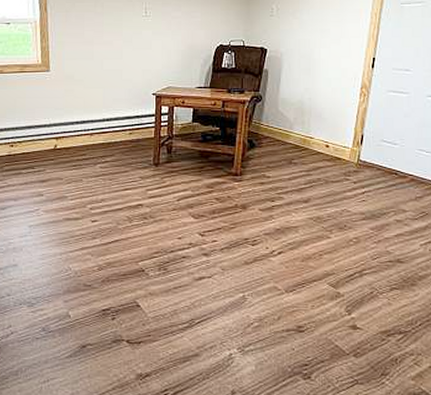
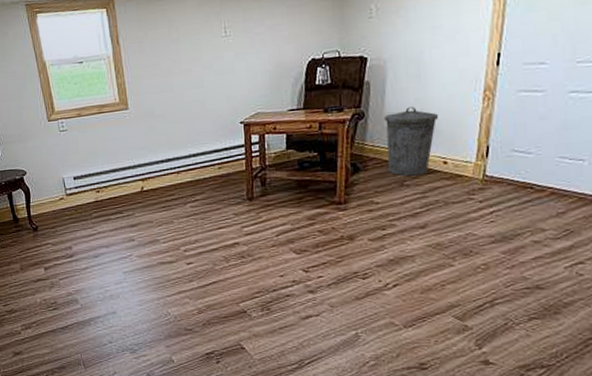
trash can: none [278,95,324,155] -> present [384,107,439,176]

